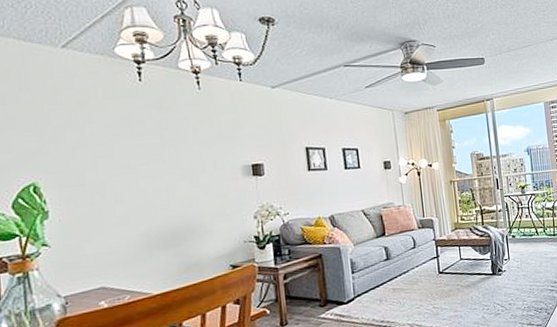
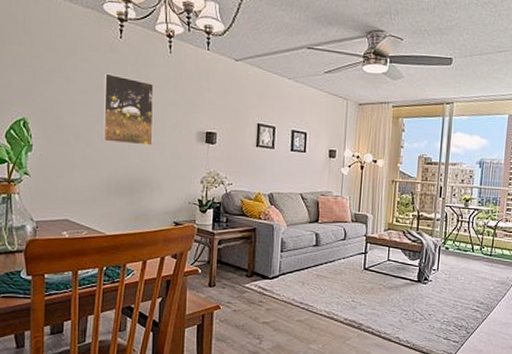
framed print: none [125,119,194,193] -> present [102,73,154,146]

